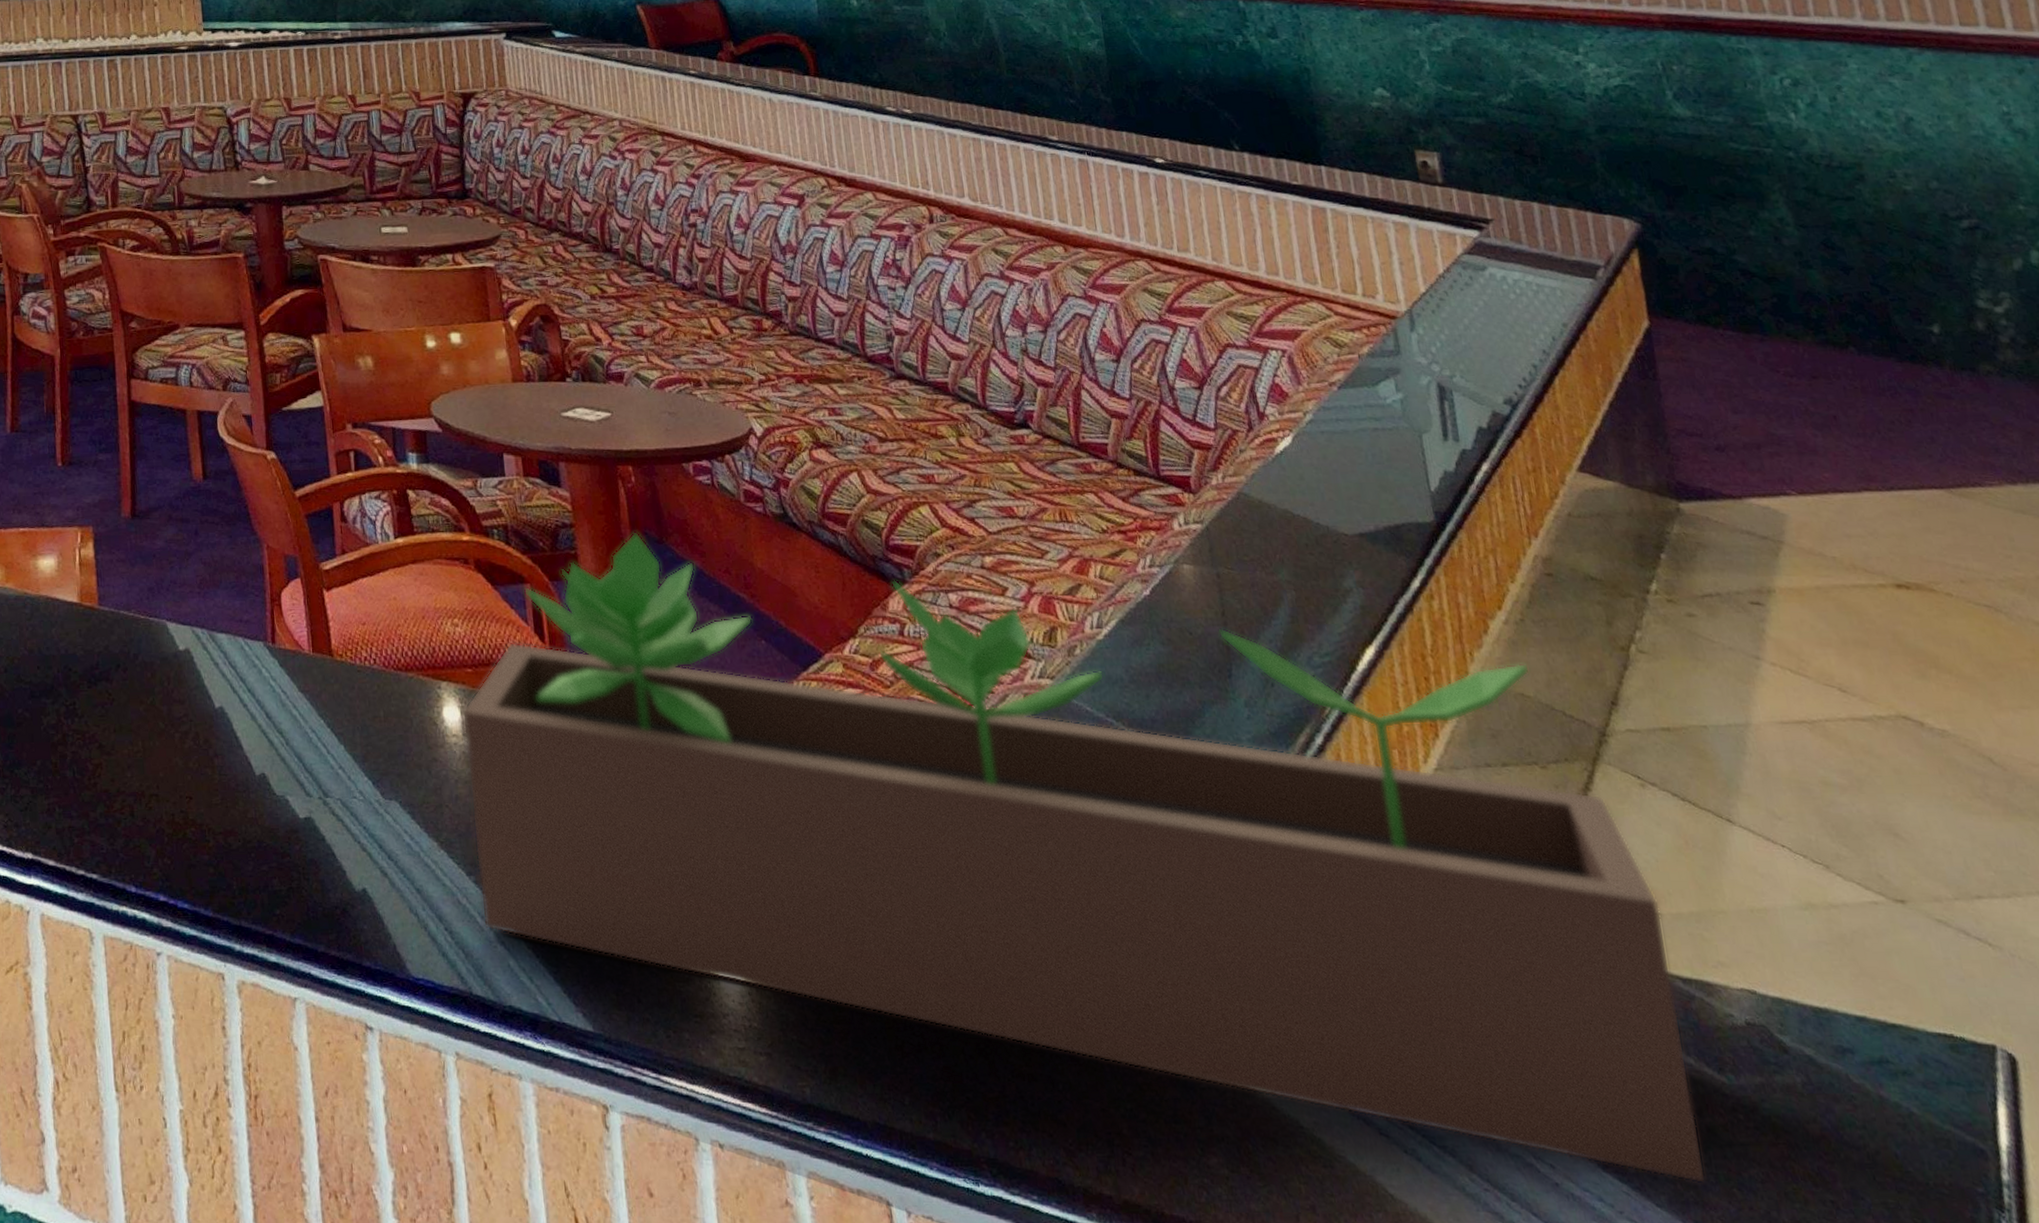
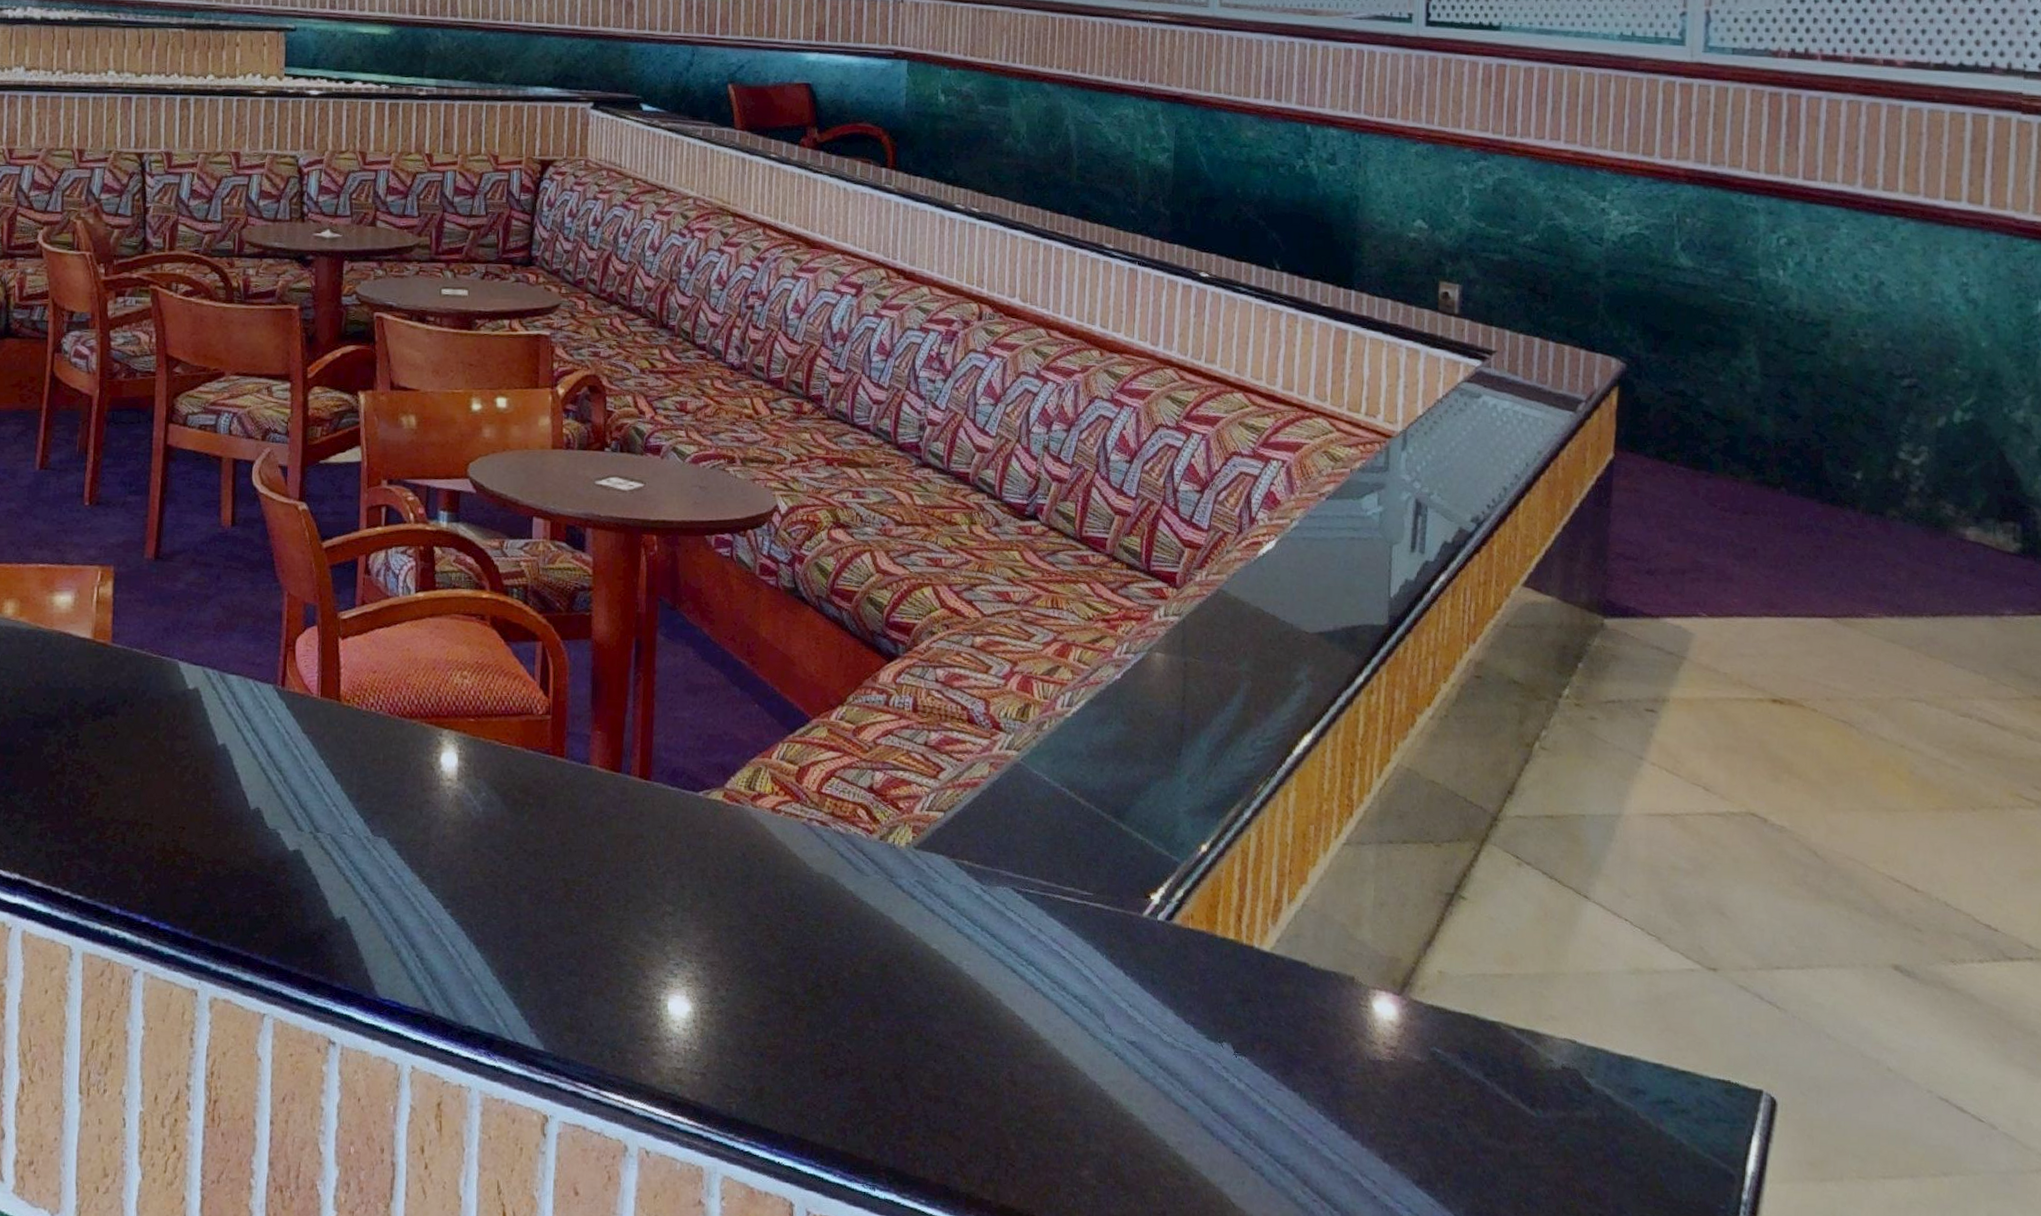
succulent planter: present [462,532,1707,1184] -> none [453,598,1512,1199]

